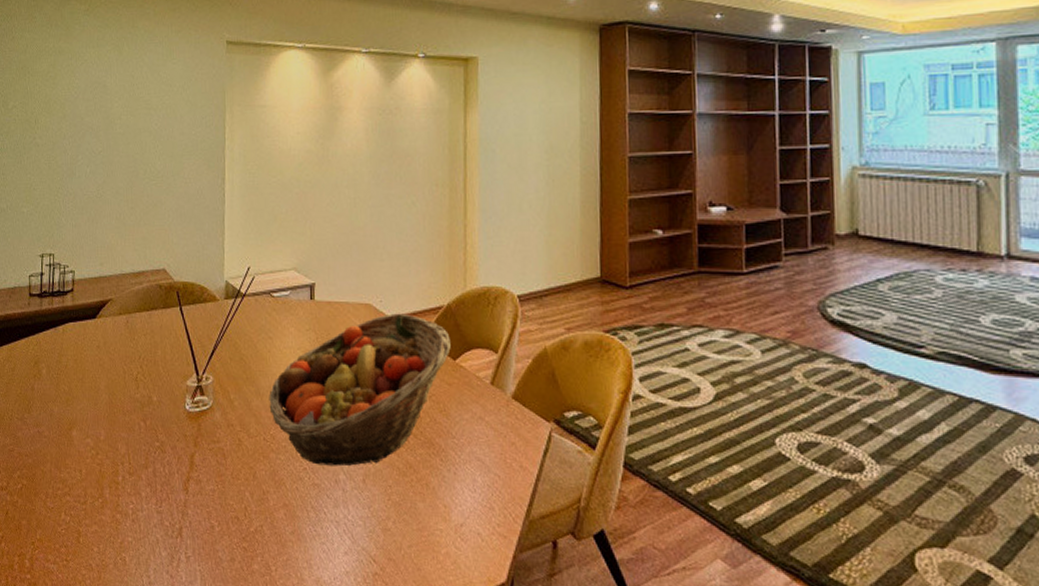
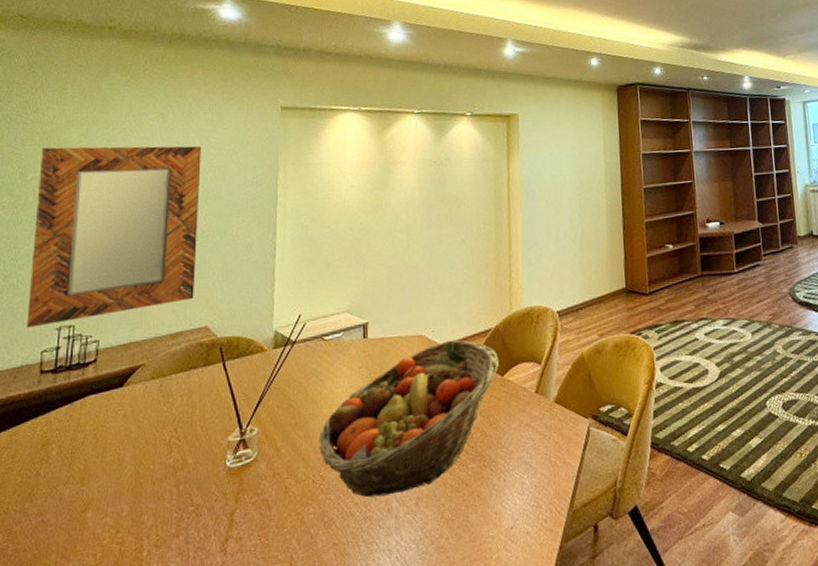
home mirror: none [16,77,154,252] -> present [26,146,201,328]

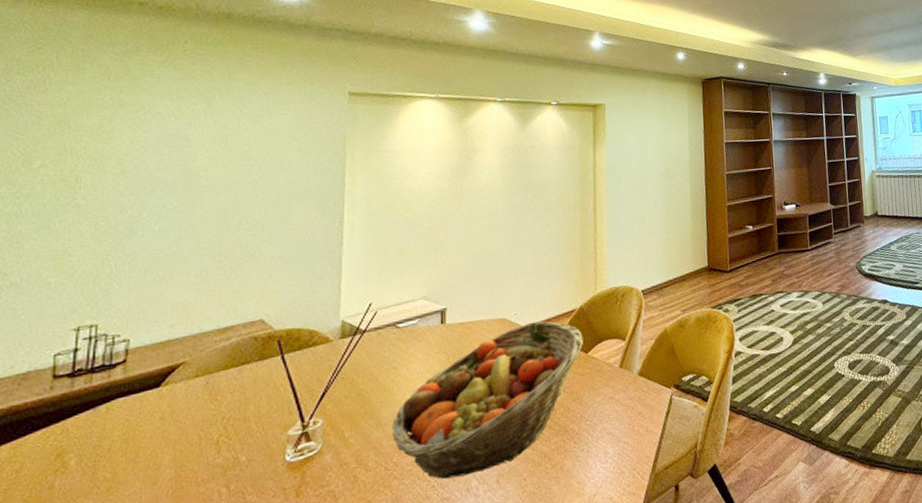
home mirror: present [26,146,201,328] -> none [34,132,255,330]

